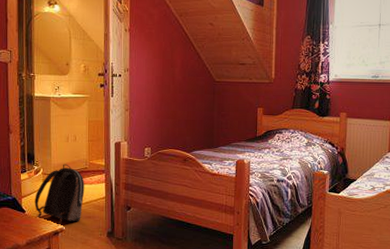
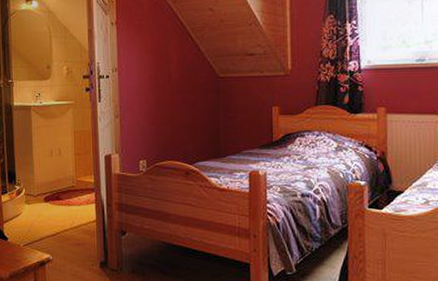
backpack: present [34,164,85,226] -> none [17,182,73,255]

